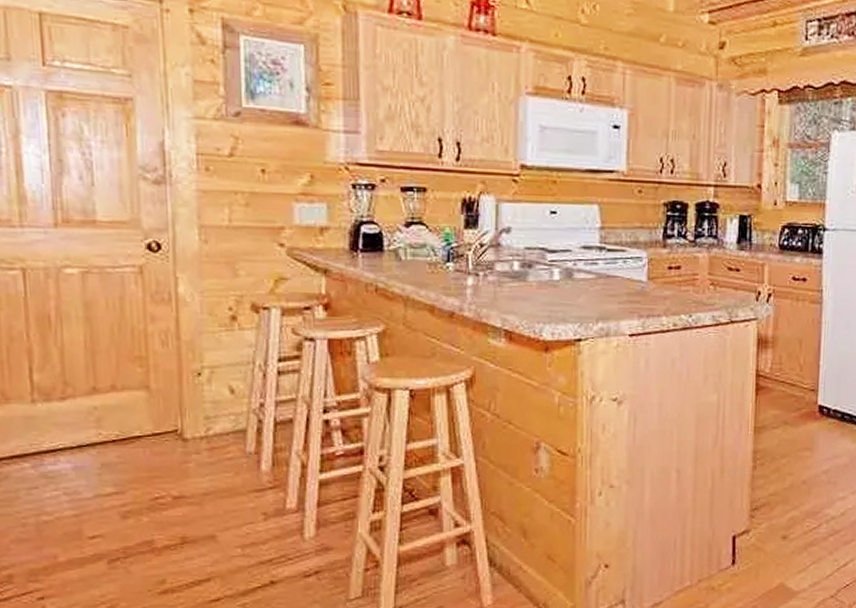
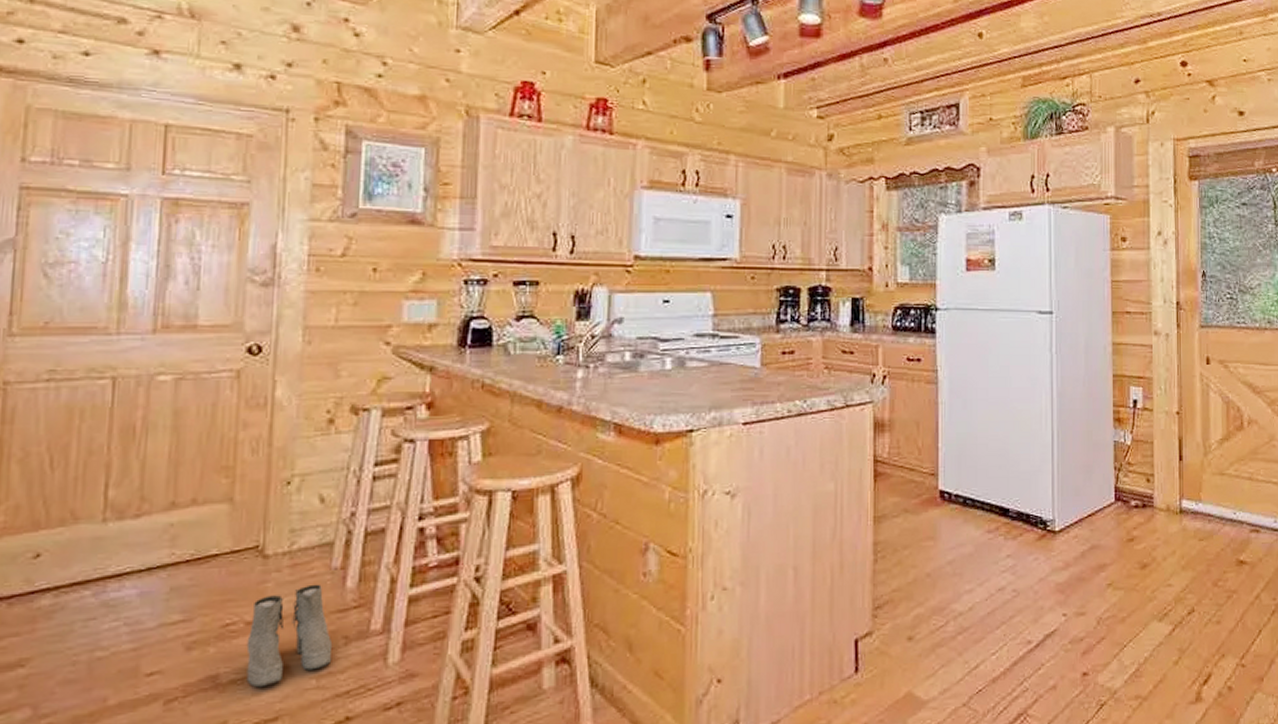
boots: none [175,466,254,553] -> present [246,584,333,688]

